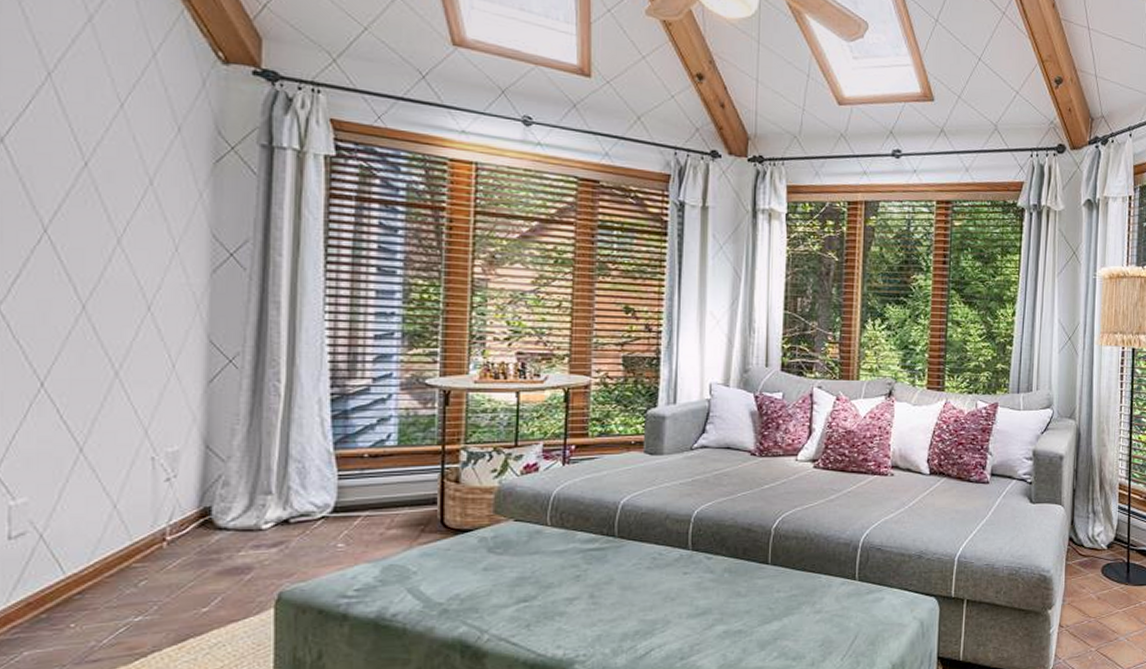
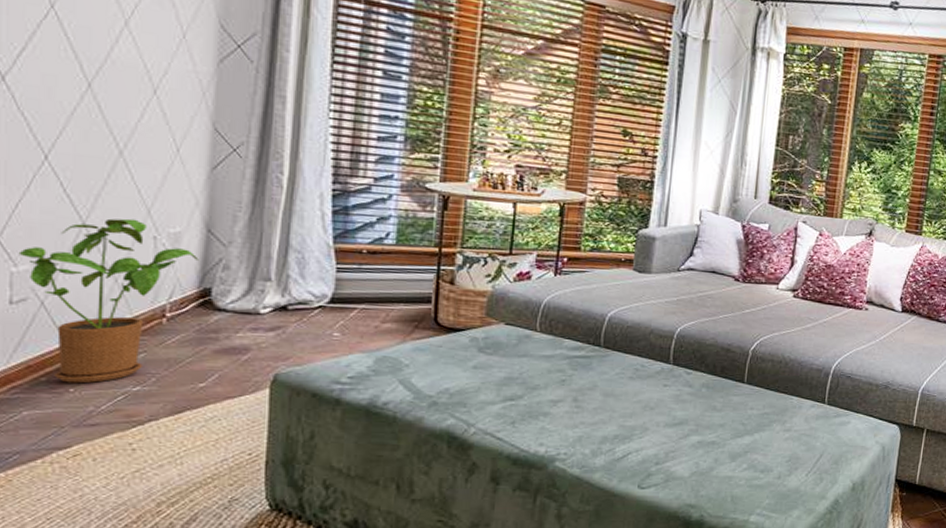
house plant: none [16,441,198,618] -> present [18,218,199,384]

